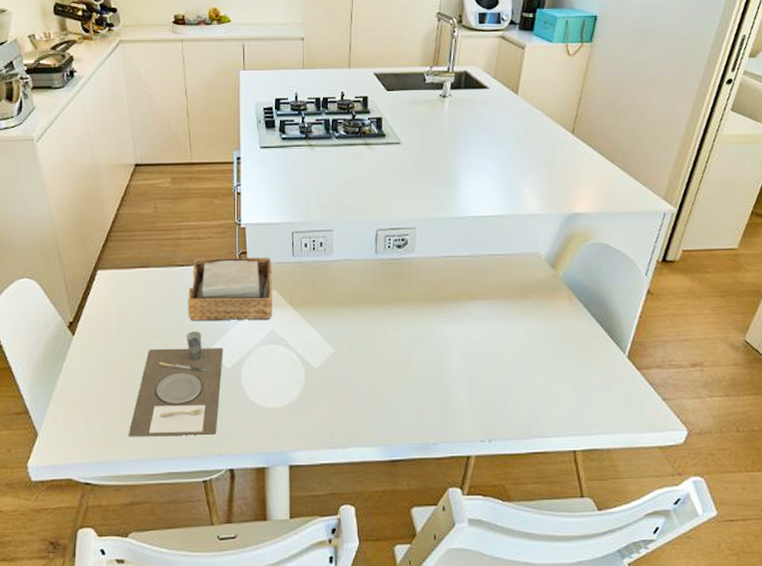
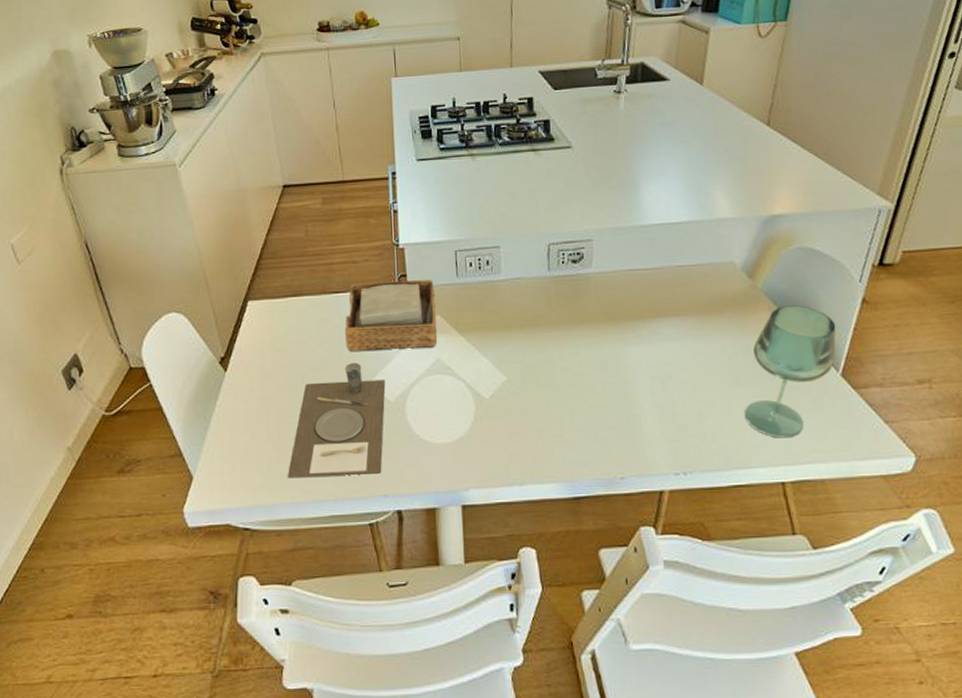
wine glass: none [544,294,625,411] -> present [745,305,836,438]

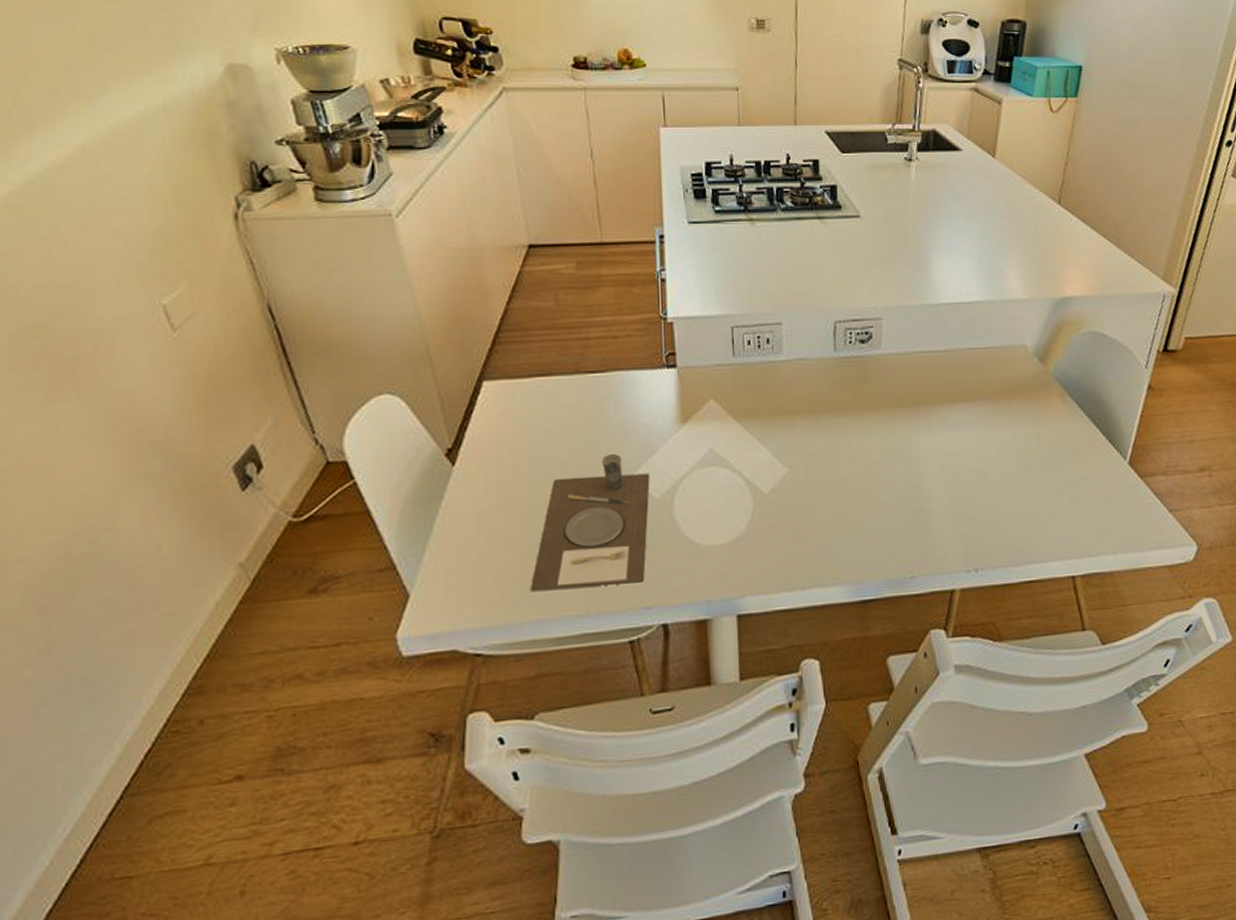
napkin holder: present [345,280,438,351] -> none [603,359,711,441]
wine glass: present [745,305,836,438] -> none [1036,391,1124,530]

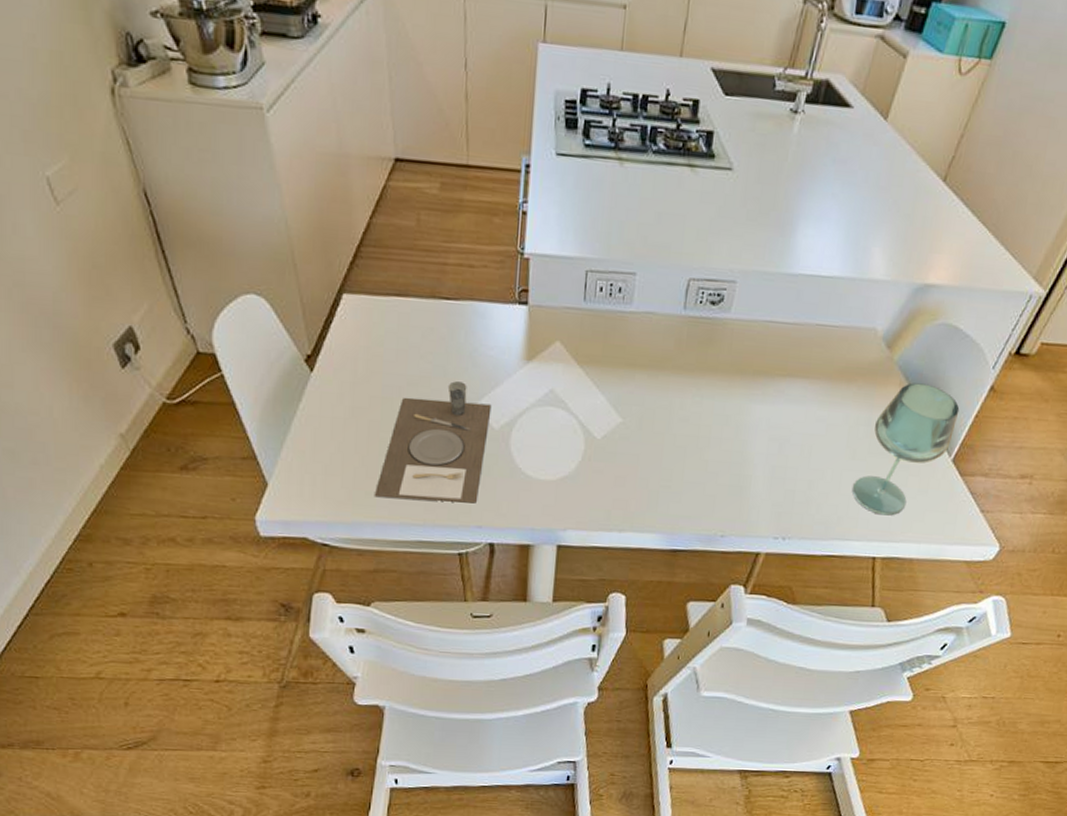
wine glass: none [1036,391,1124,530] -> present [852,383,960,516]

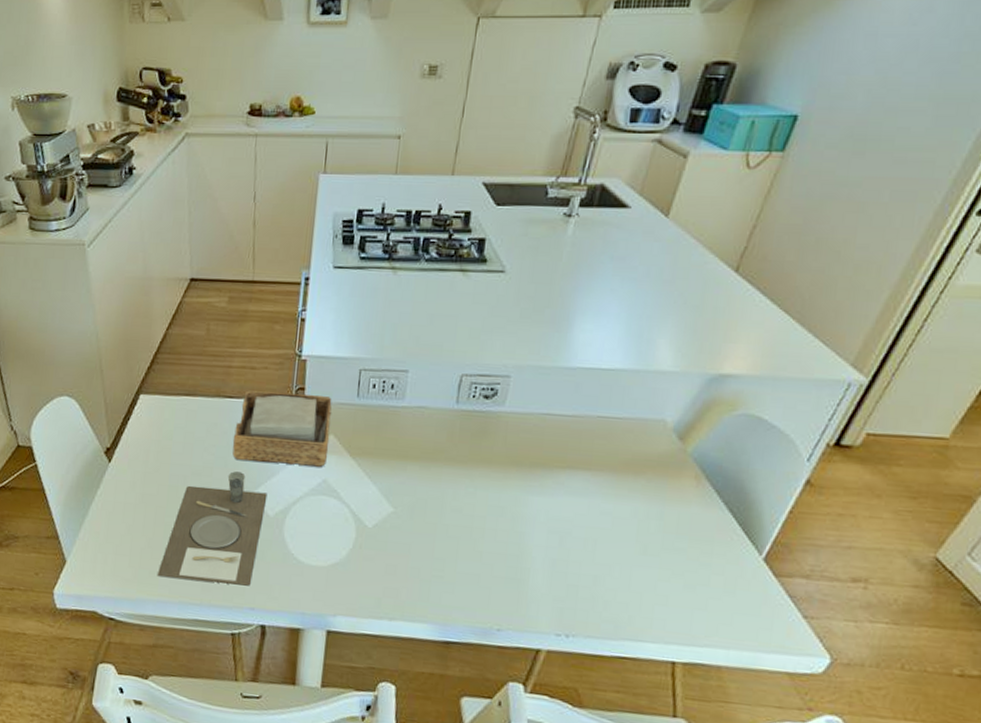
napkin holder: none [452,291,558,376] -> present [232,390,332,467]
wine glass: present [852,383,960,516] -> none [645,475,769,617]

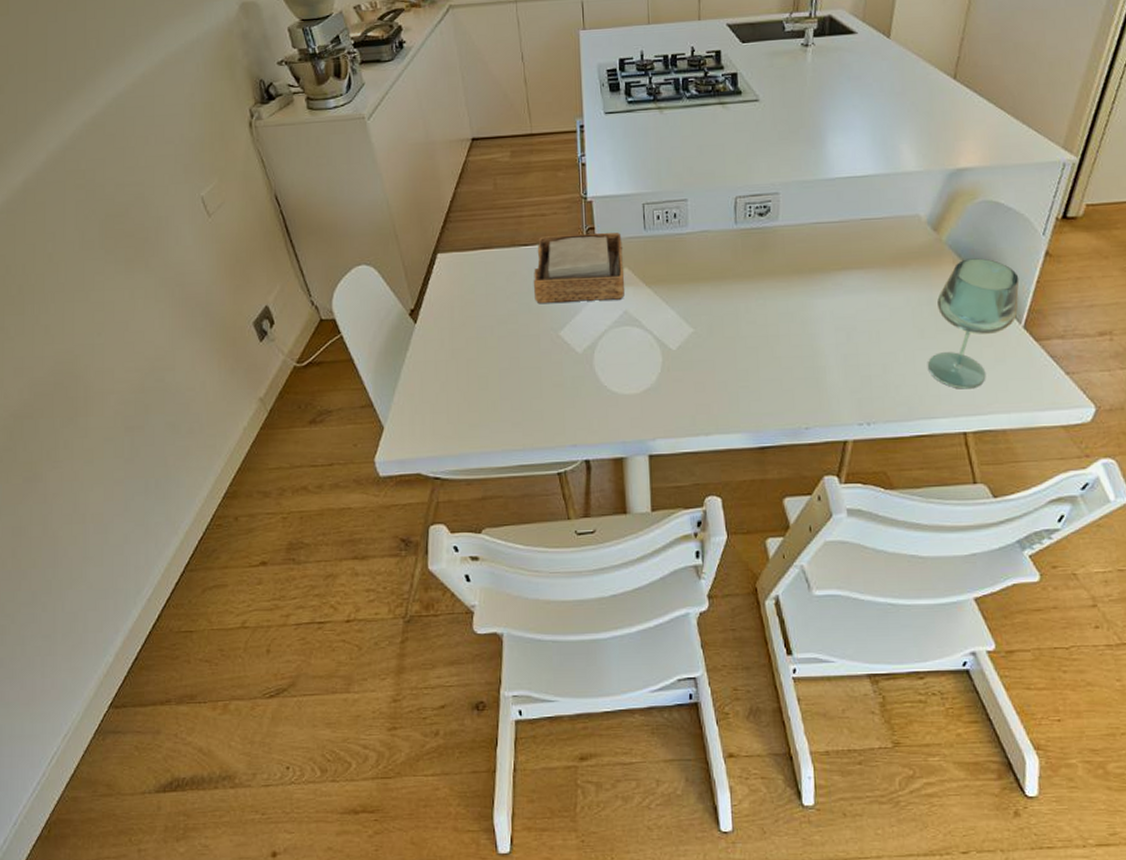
place setting: present [157,471,268,586] -> none [476,315,574,429]
wine glass: none [645,475,769,617] -> present [928,258,1019,389]

